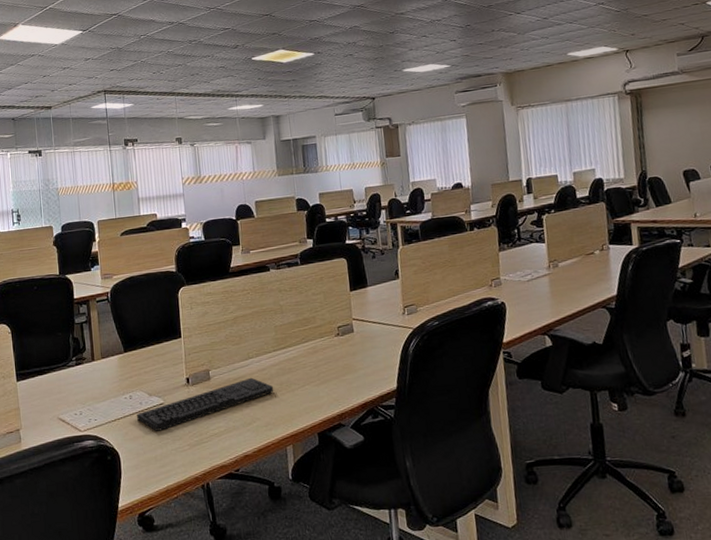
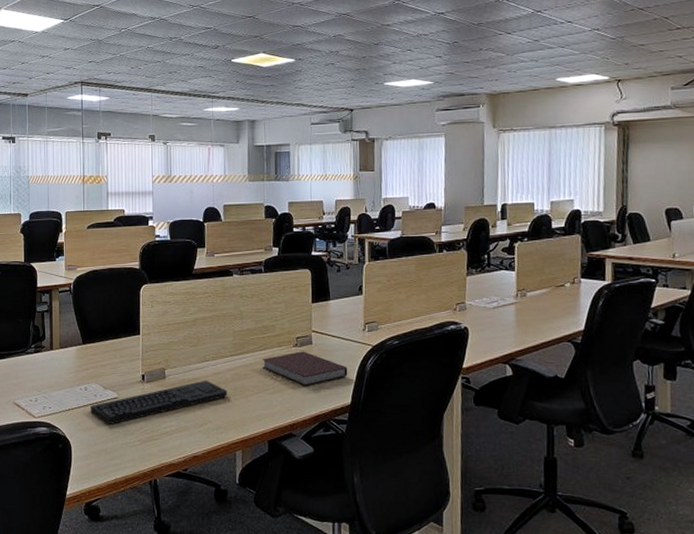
notebook: none [306,340,392,375] -> present [263,351,348,386]

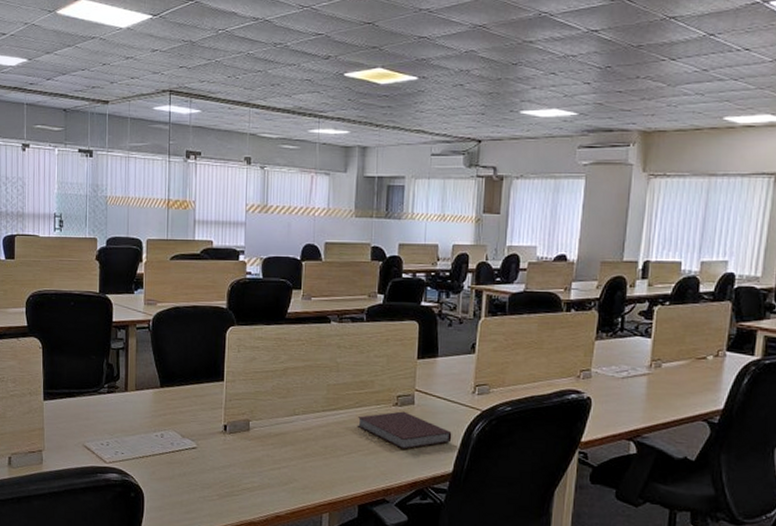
keyboard: present [91,380,228,424] -> none [166,435,318,476]

